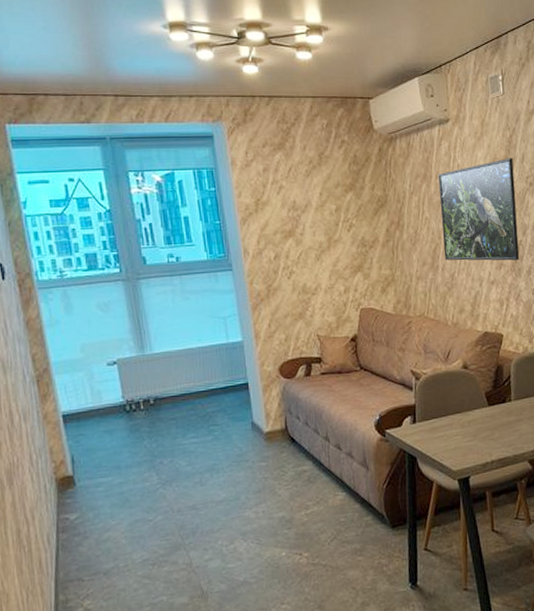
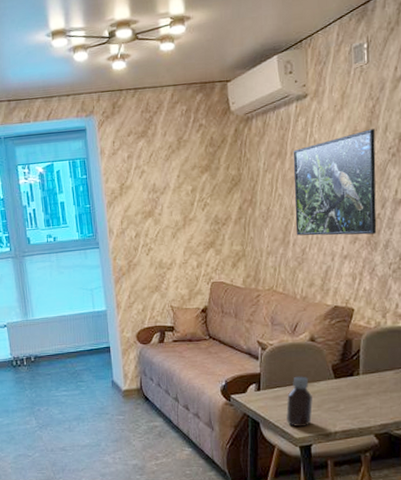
bottle: none [442,405,469,460] -> present [286,376,313,428]

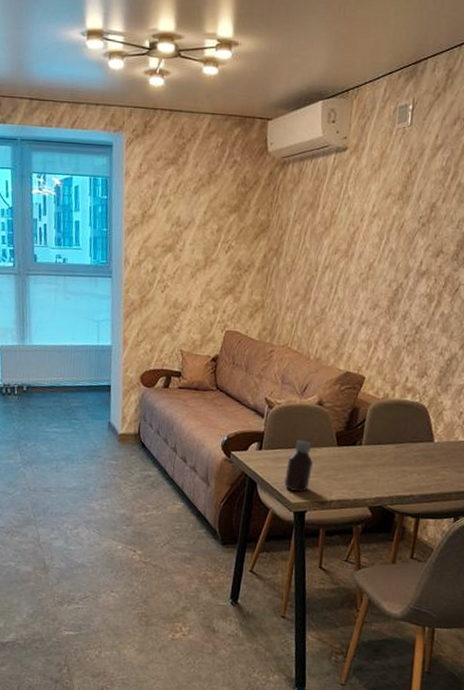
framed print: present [293,129,377,236] -> none [317,194,409,303]

